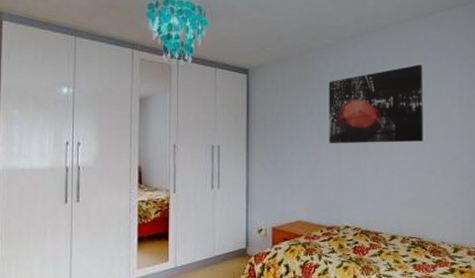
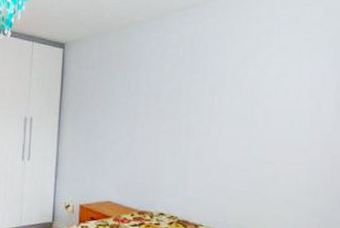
wall art: present [328,65,424,144] -> none [146,40,264,128]

